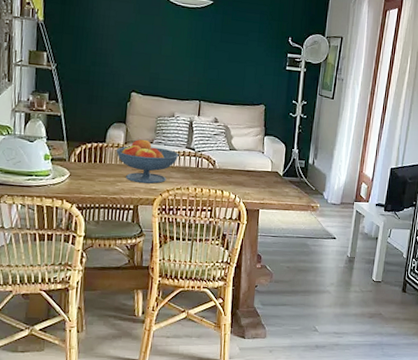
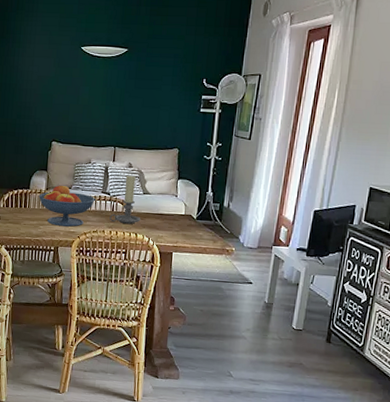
candle holder: none [194,130,226,181] -> present [109,175,140,224]

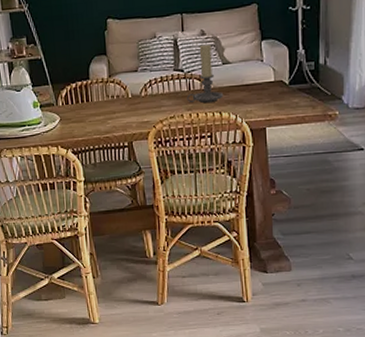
fruit bowl: present [38,185,95,227] -> none [101,68,168,117]

